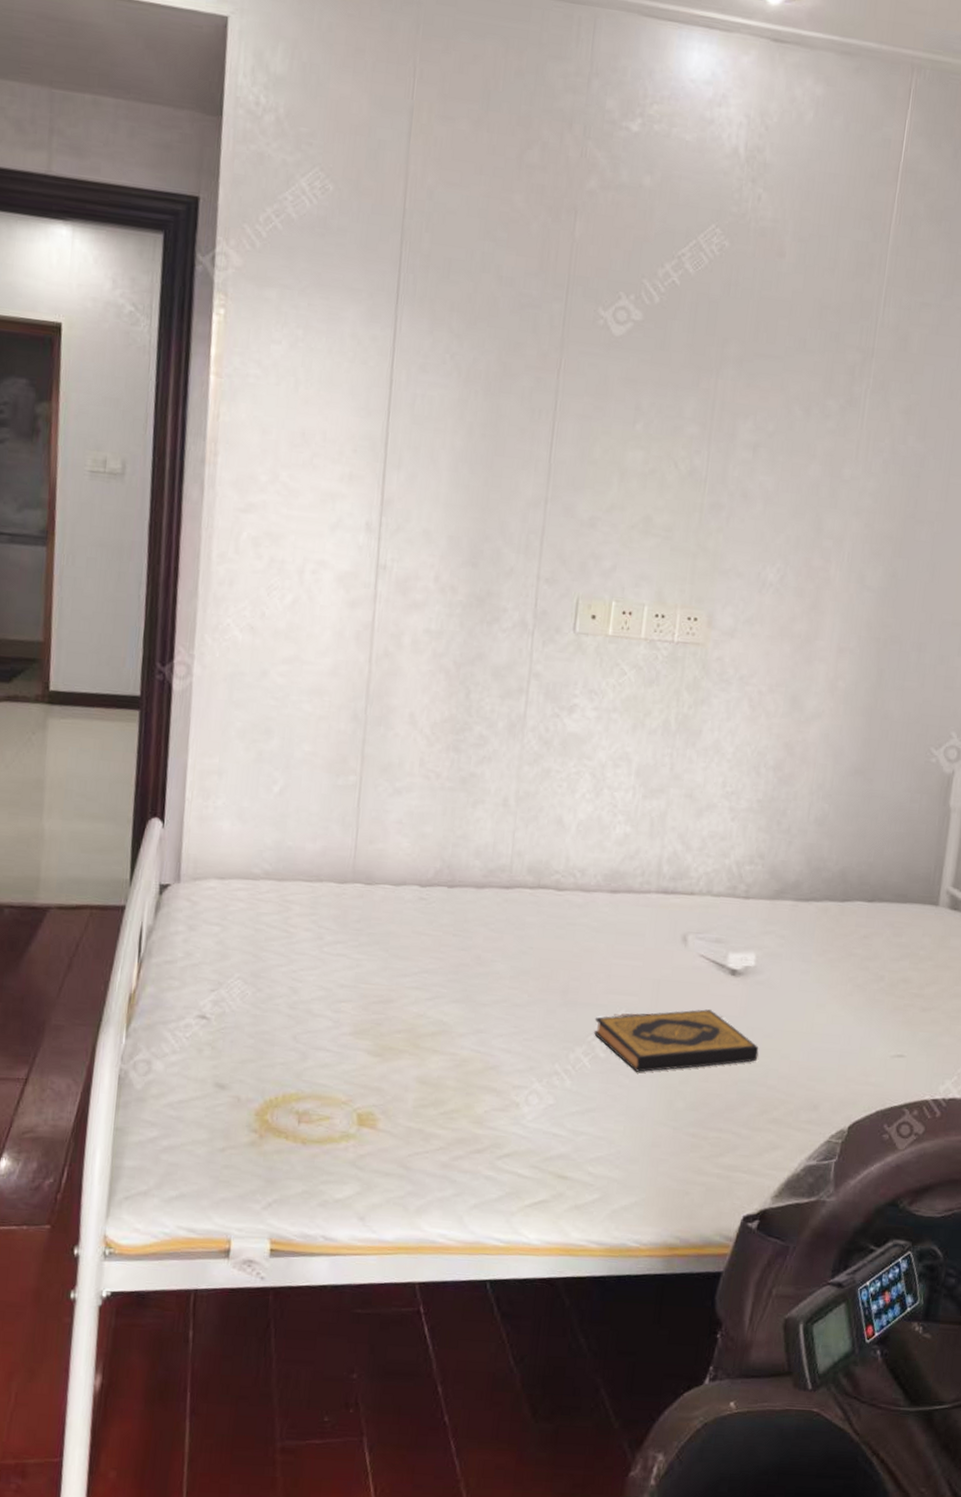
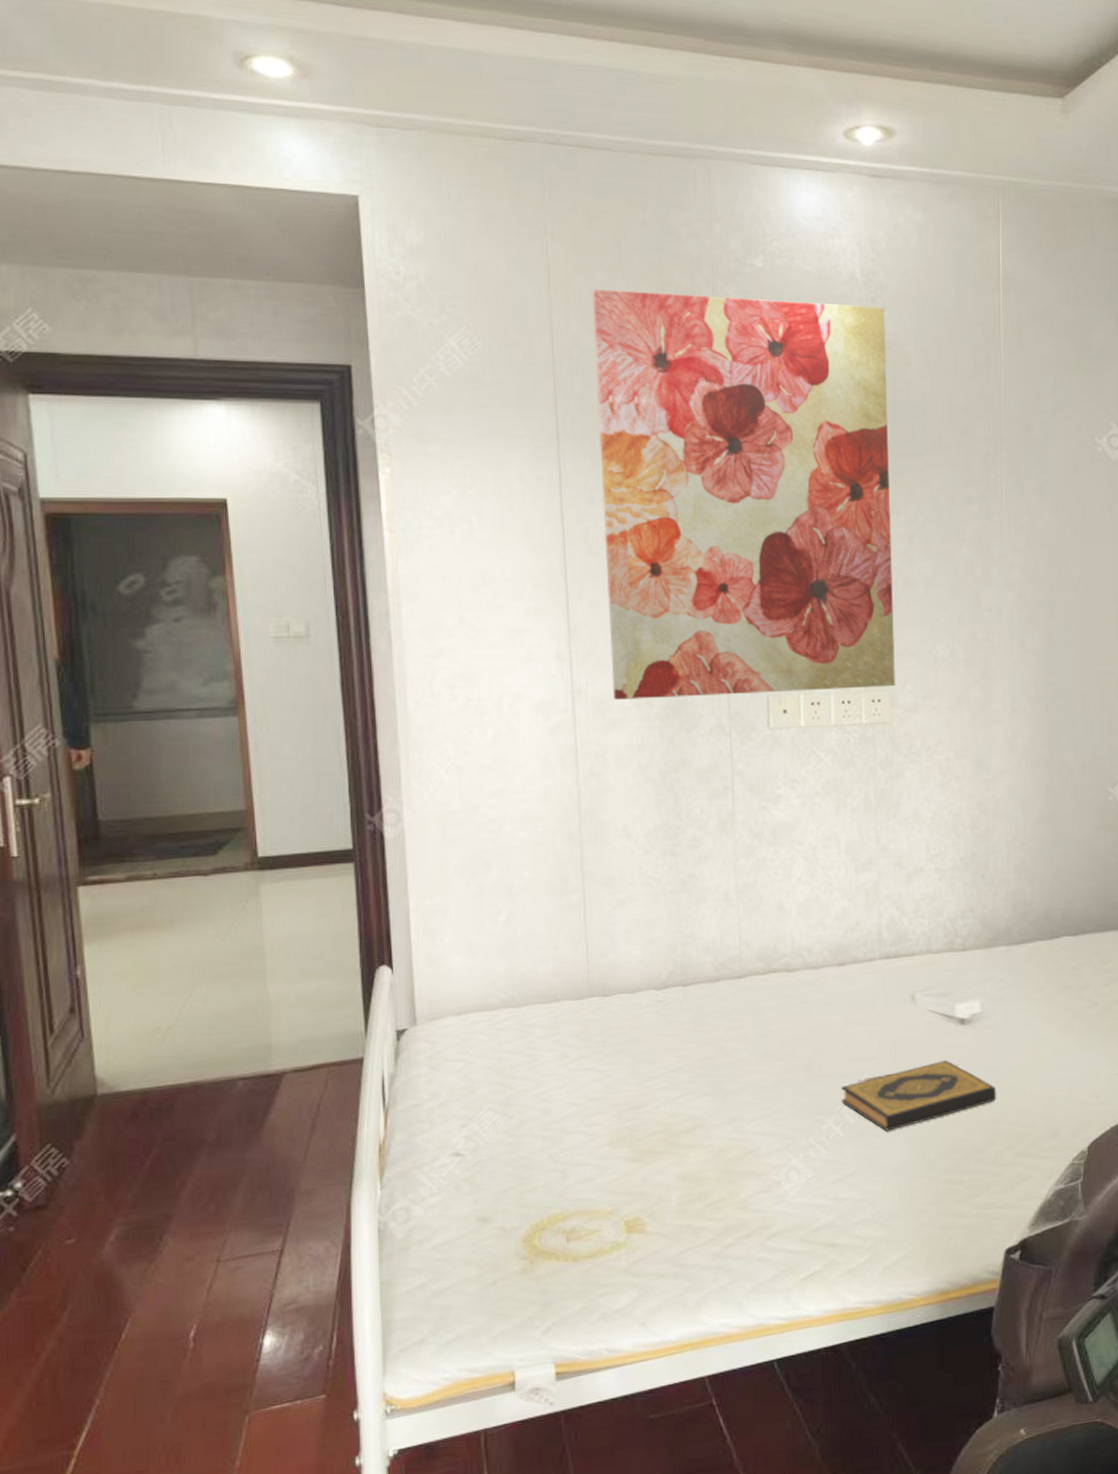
wall art: none [418,139,766,606] -> present [592,289,896,700]

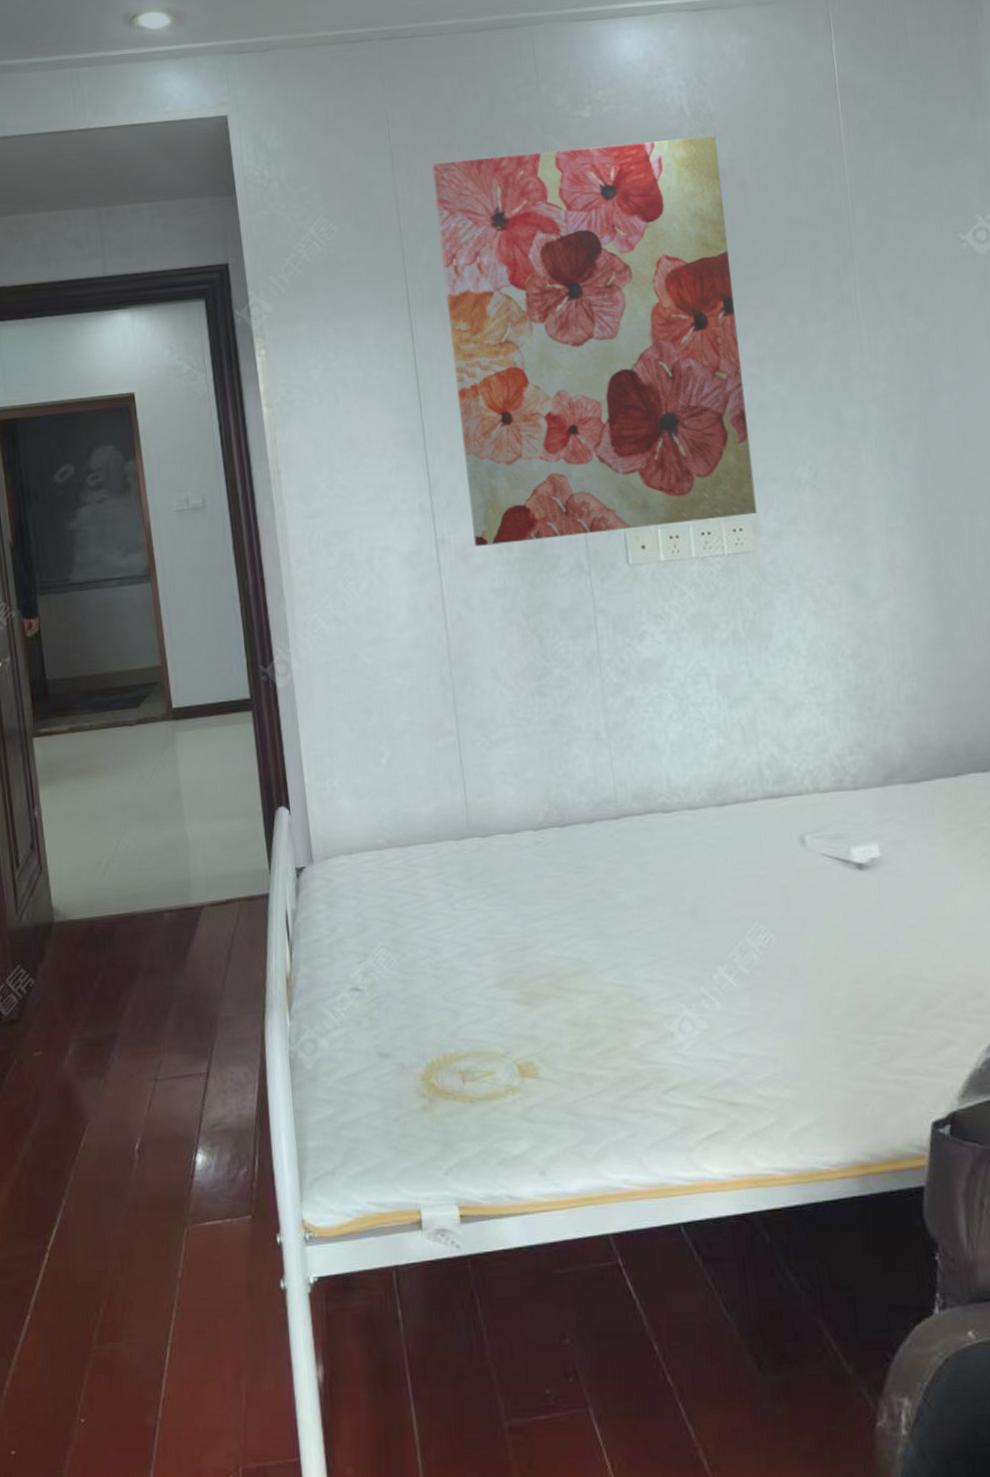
hardback book: present [840,1060,997,1131] -> none [730,908,907,984]

